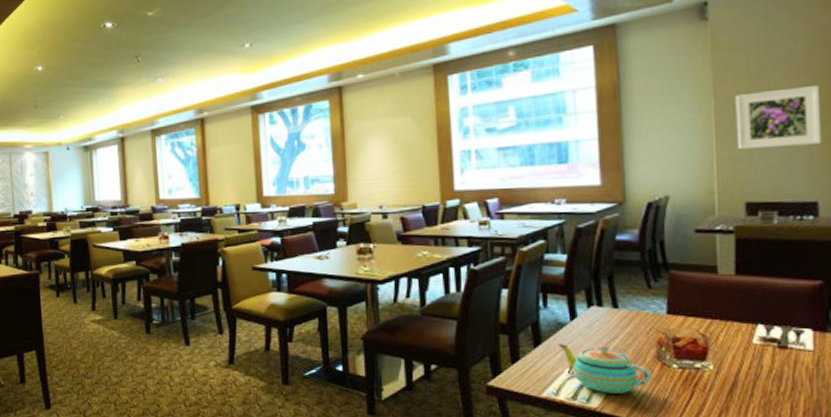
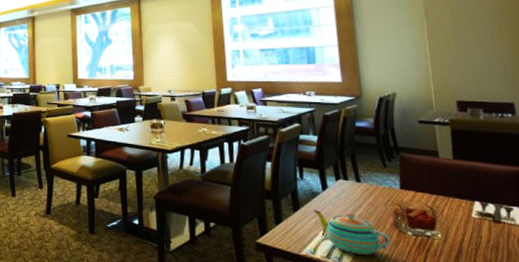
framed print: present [735,86,822,150] -> none [442,13,513,60]

